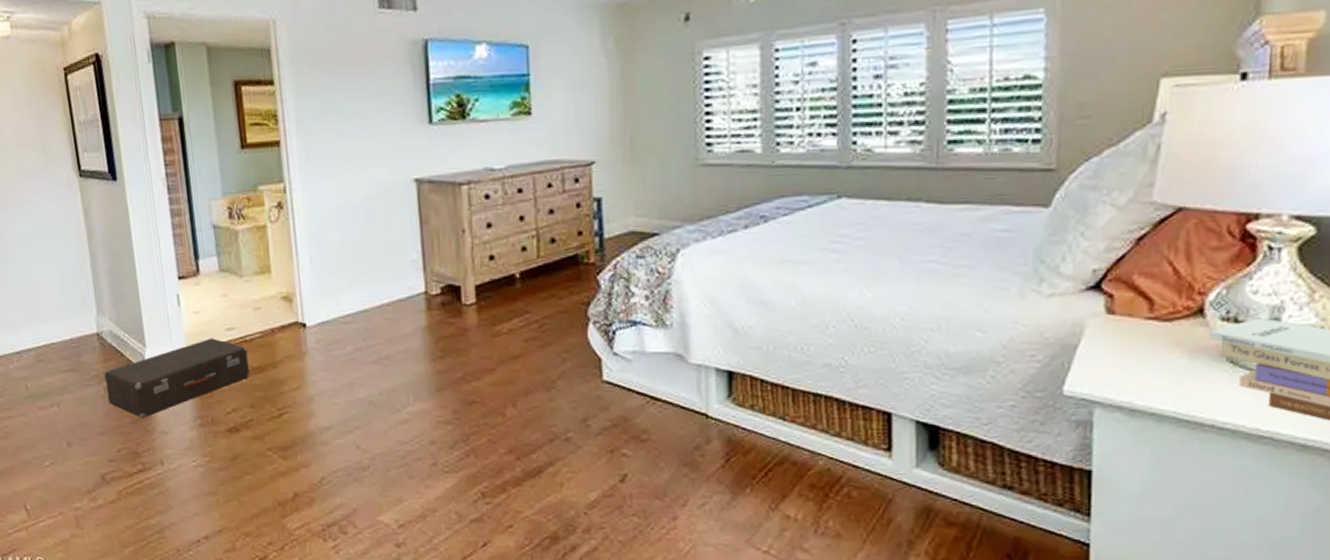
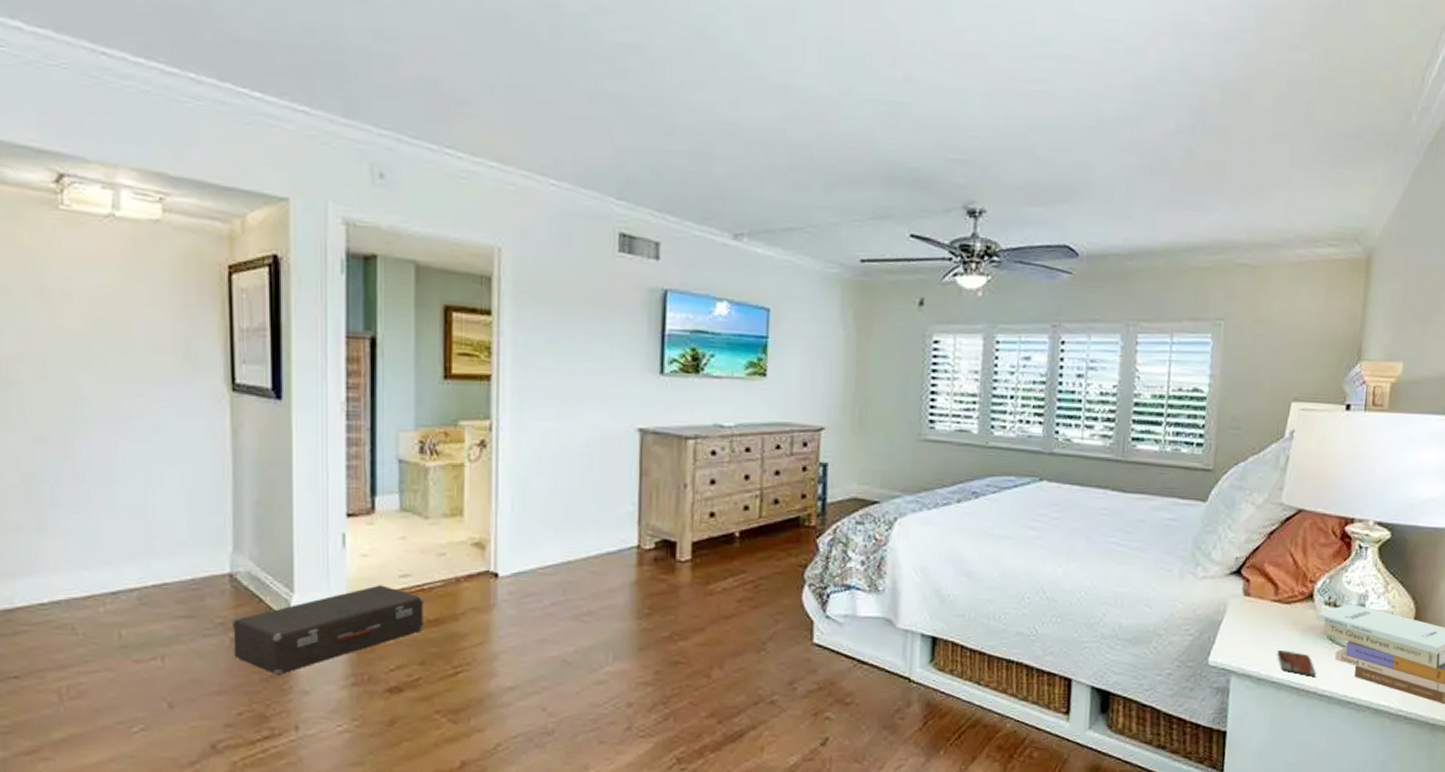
phone: none [1156,376,1213,408] -> present [1277,650,1316,678]

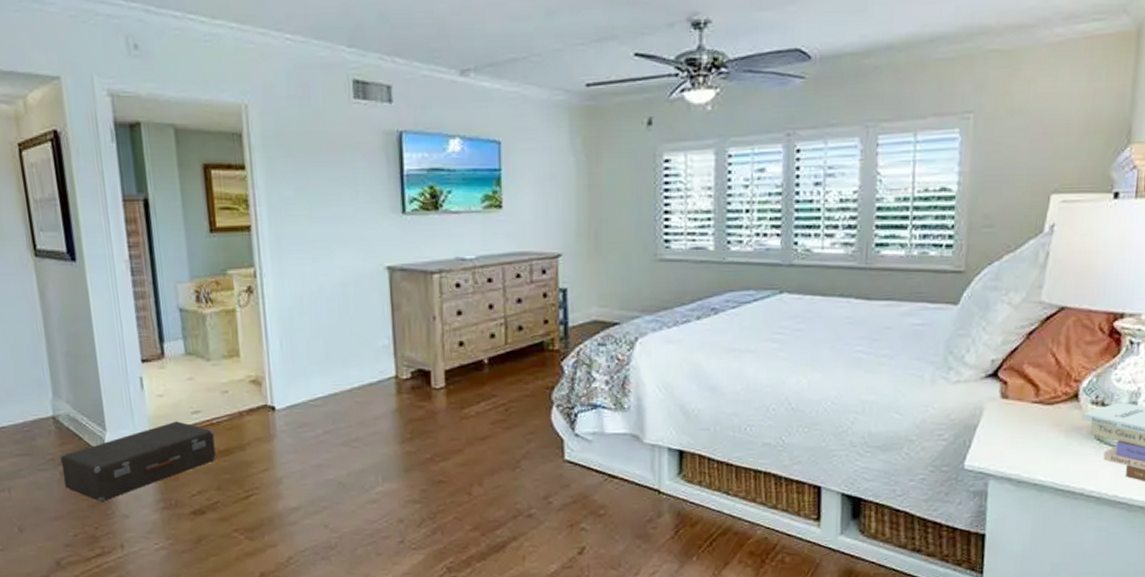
phone: present [1277,650,1316,678] -> none [1039,452,1083,479]

